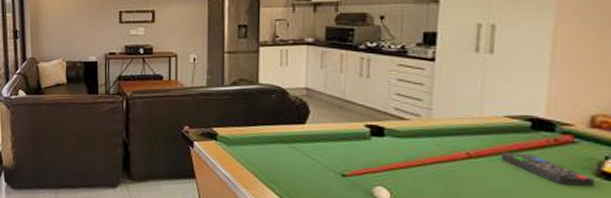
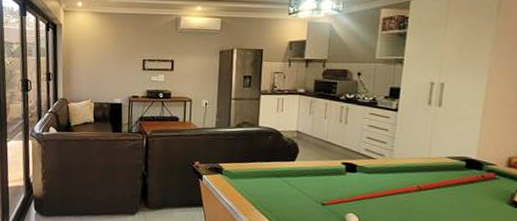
remote control: present [500,152,596,187] -> none [442,185,509,213]

